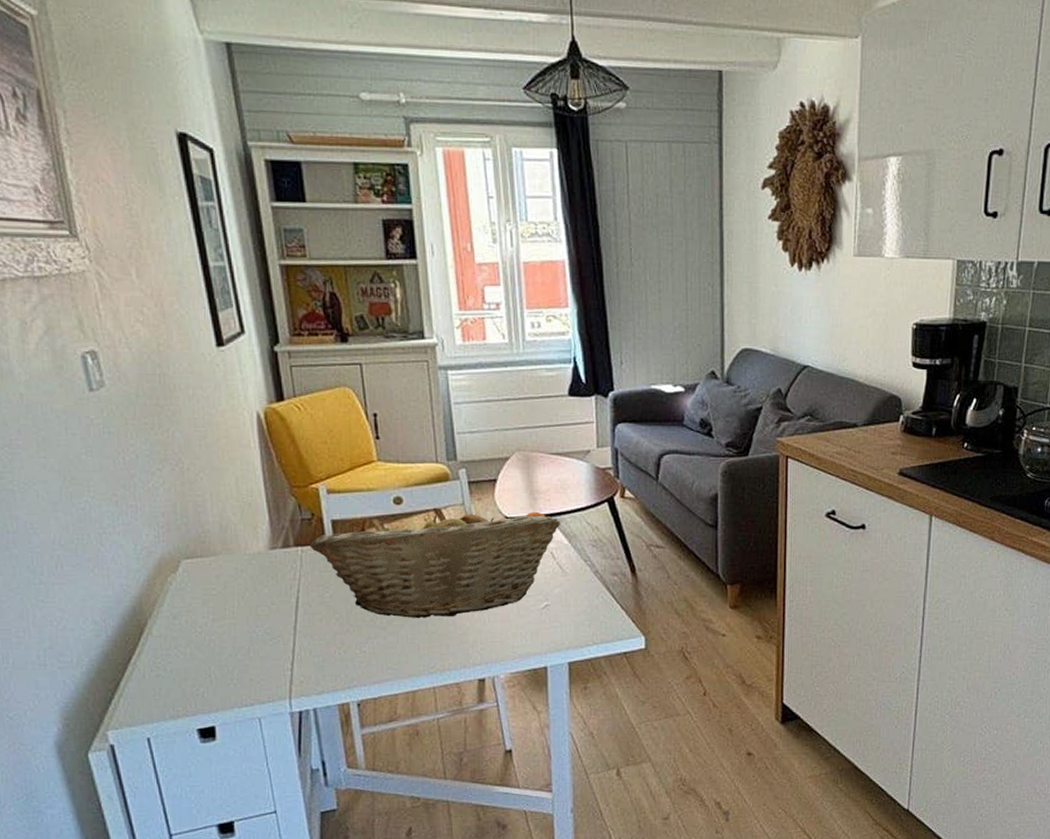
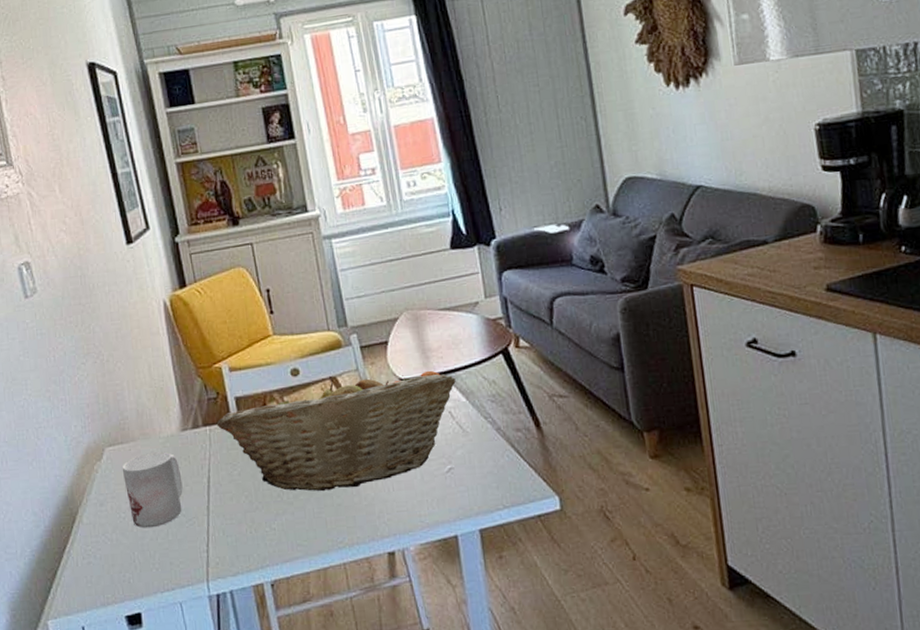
mug: none [200,569,268,644] -> present [122,451,183,529]

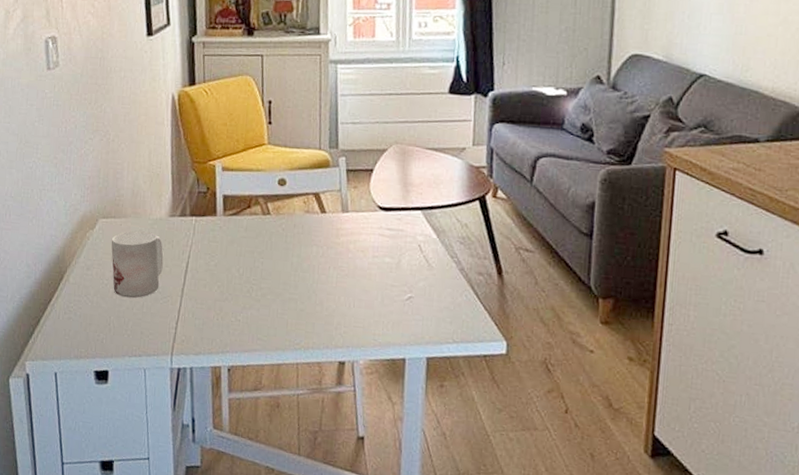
fruit basket: present [216,370,456,492] -> none [202,191,431,297]

